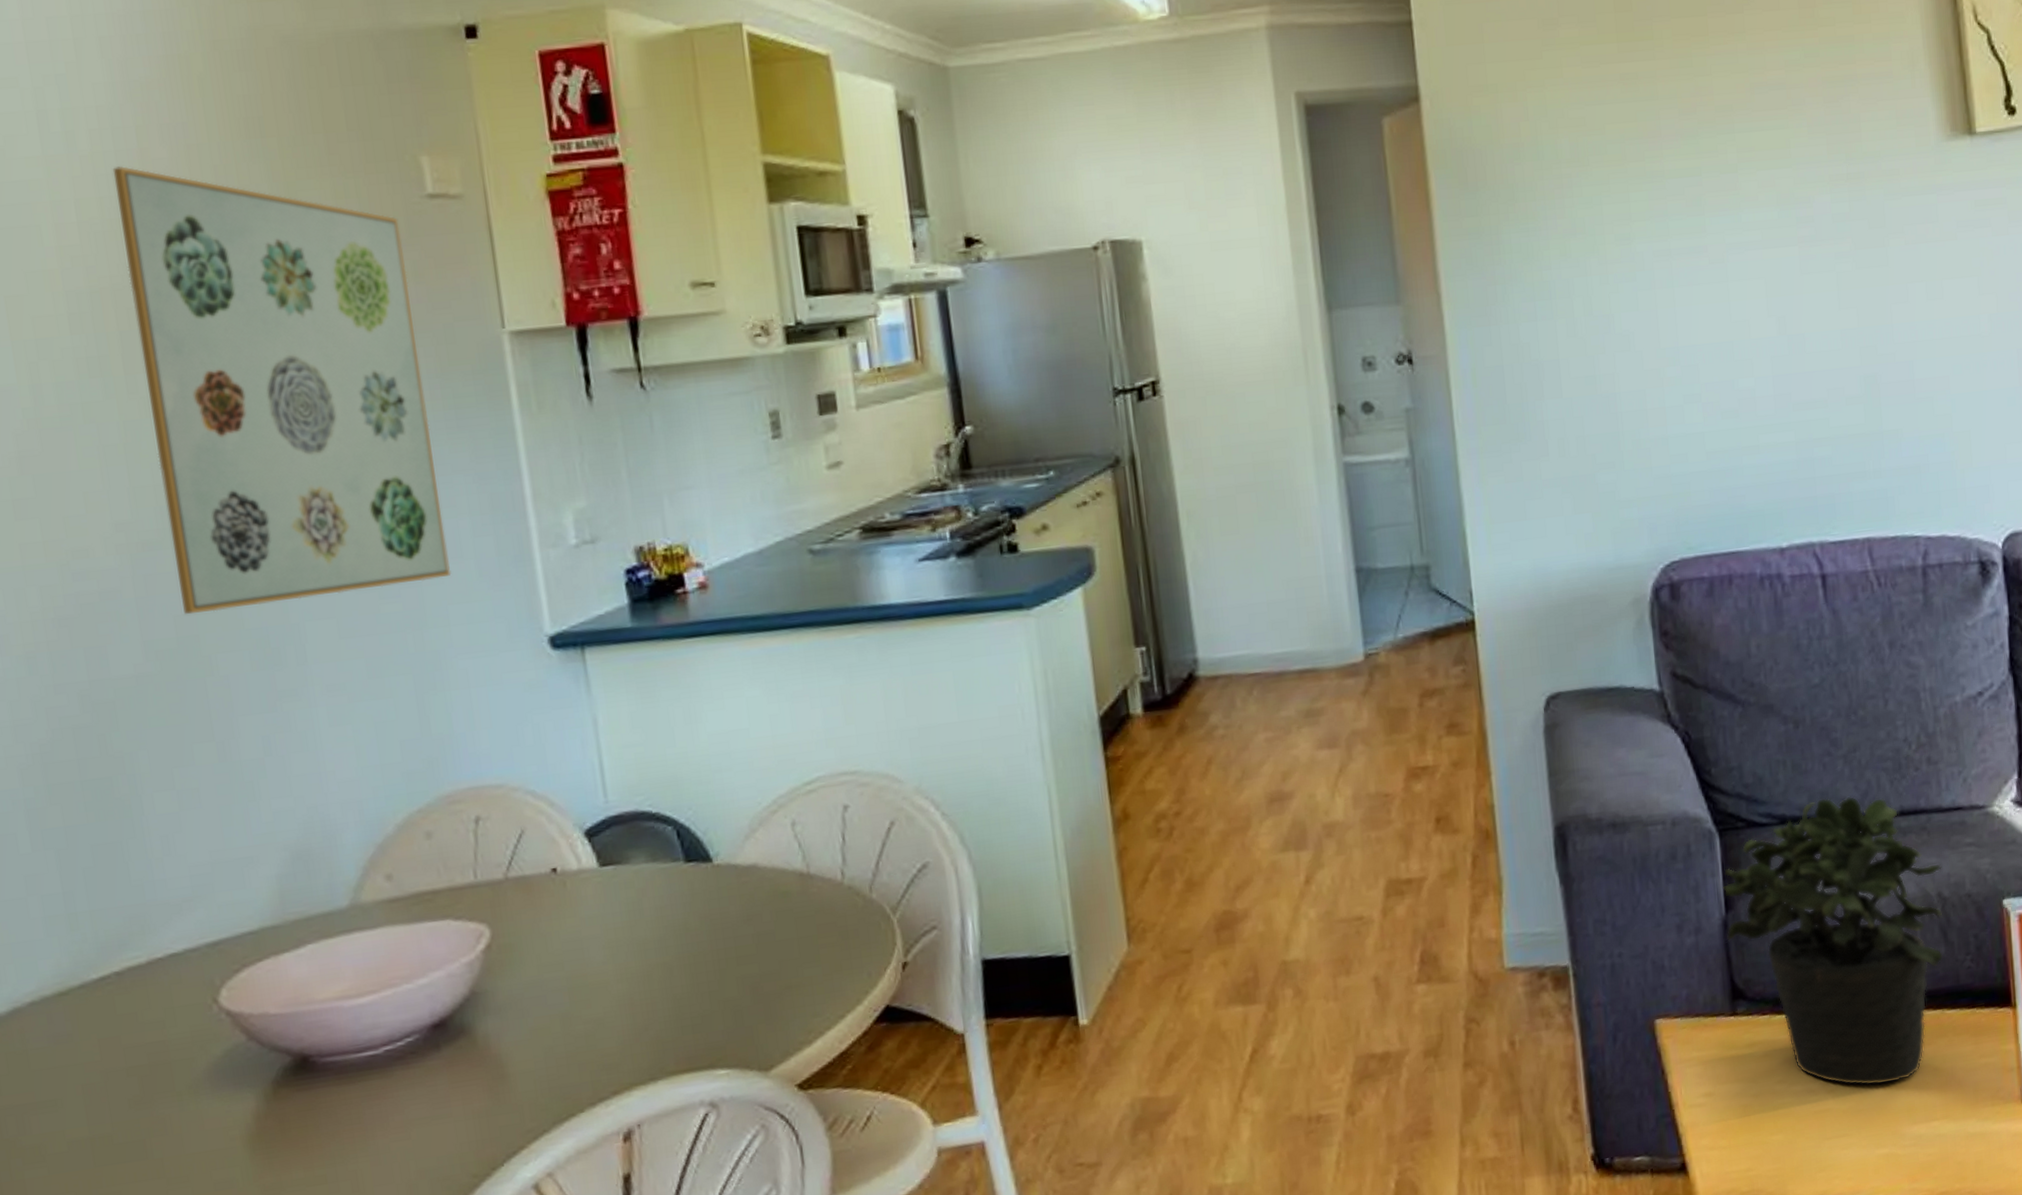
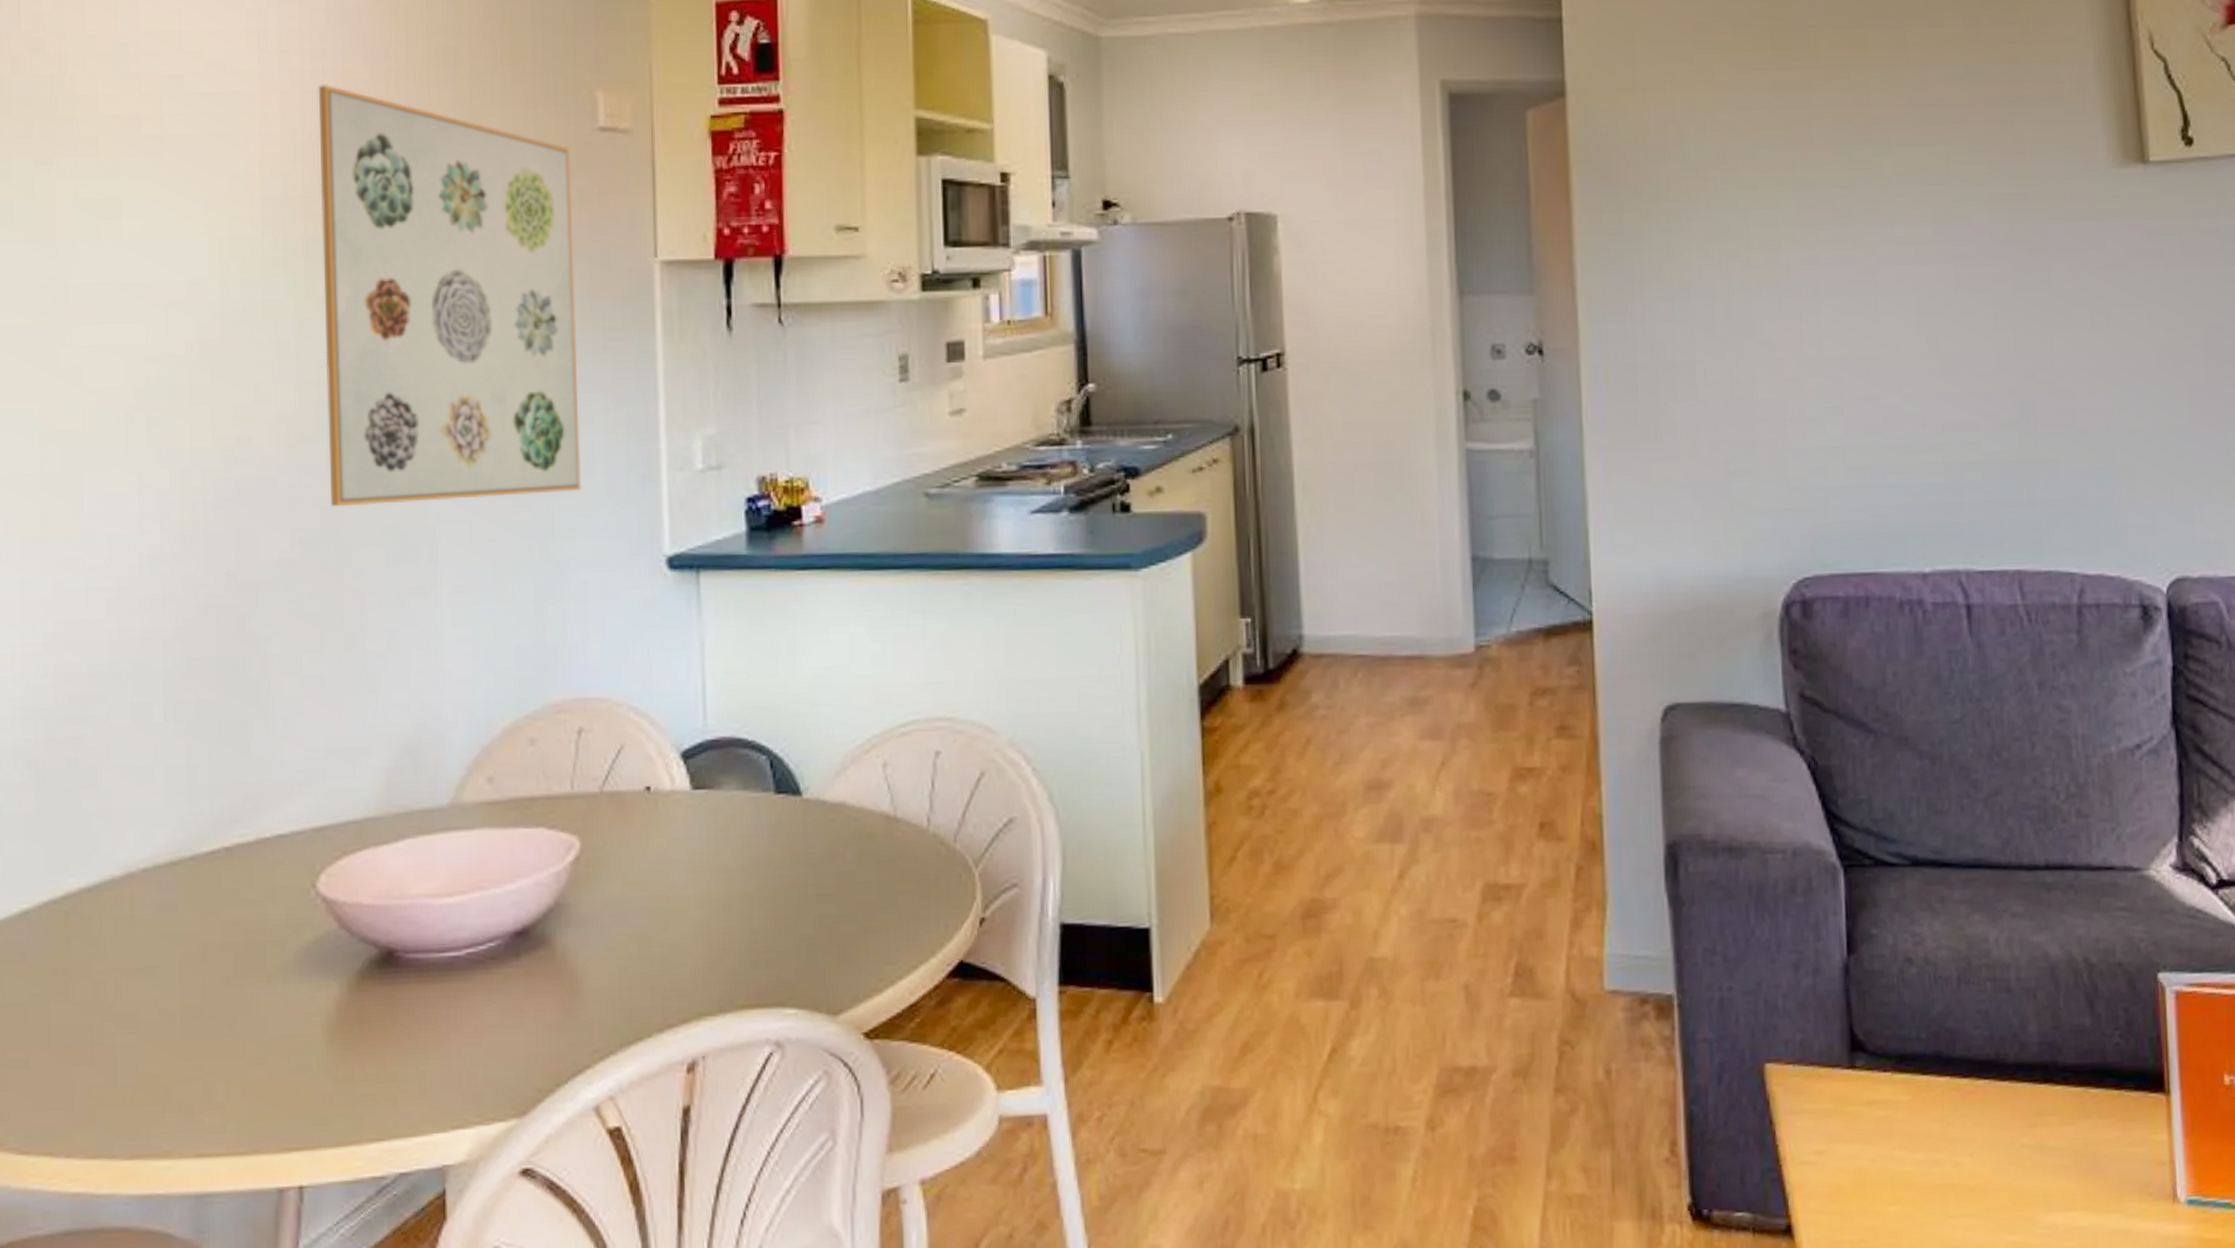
potted plant: present [1722,796,1943,1086] -> none [1845,842,2090,1164]

